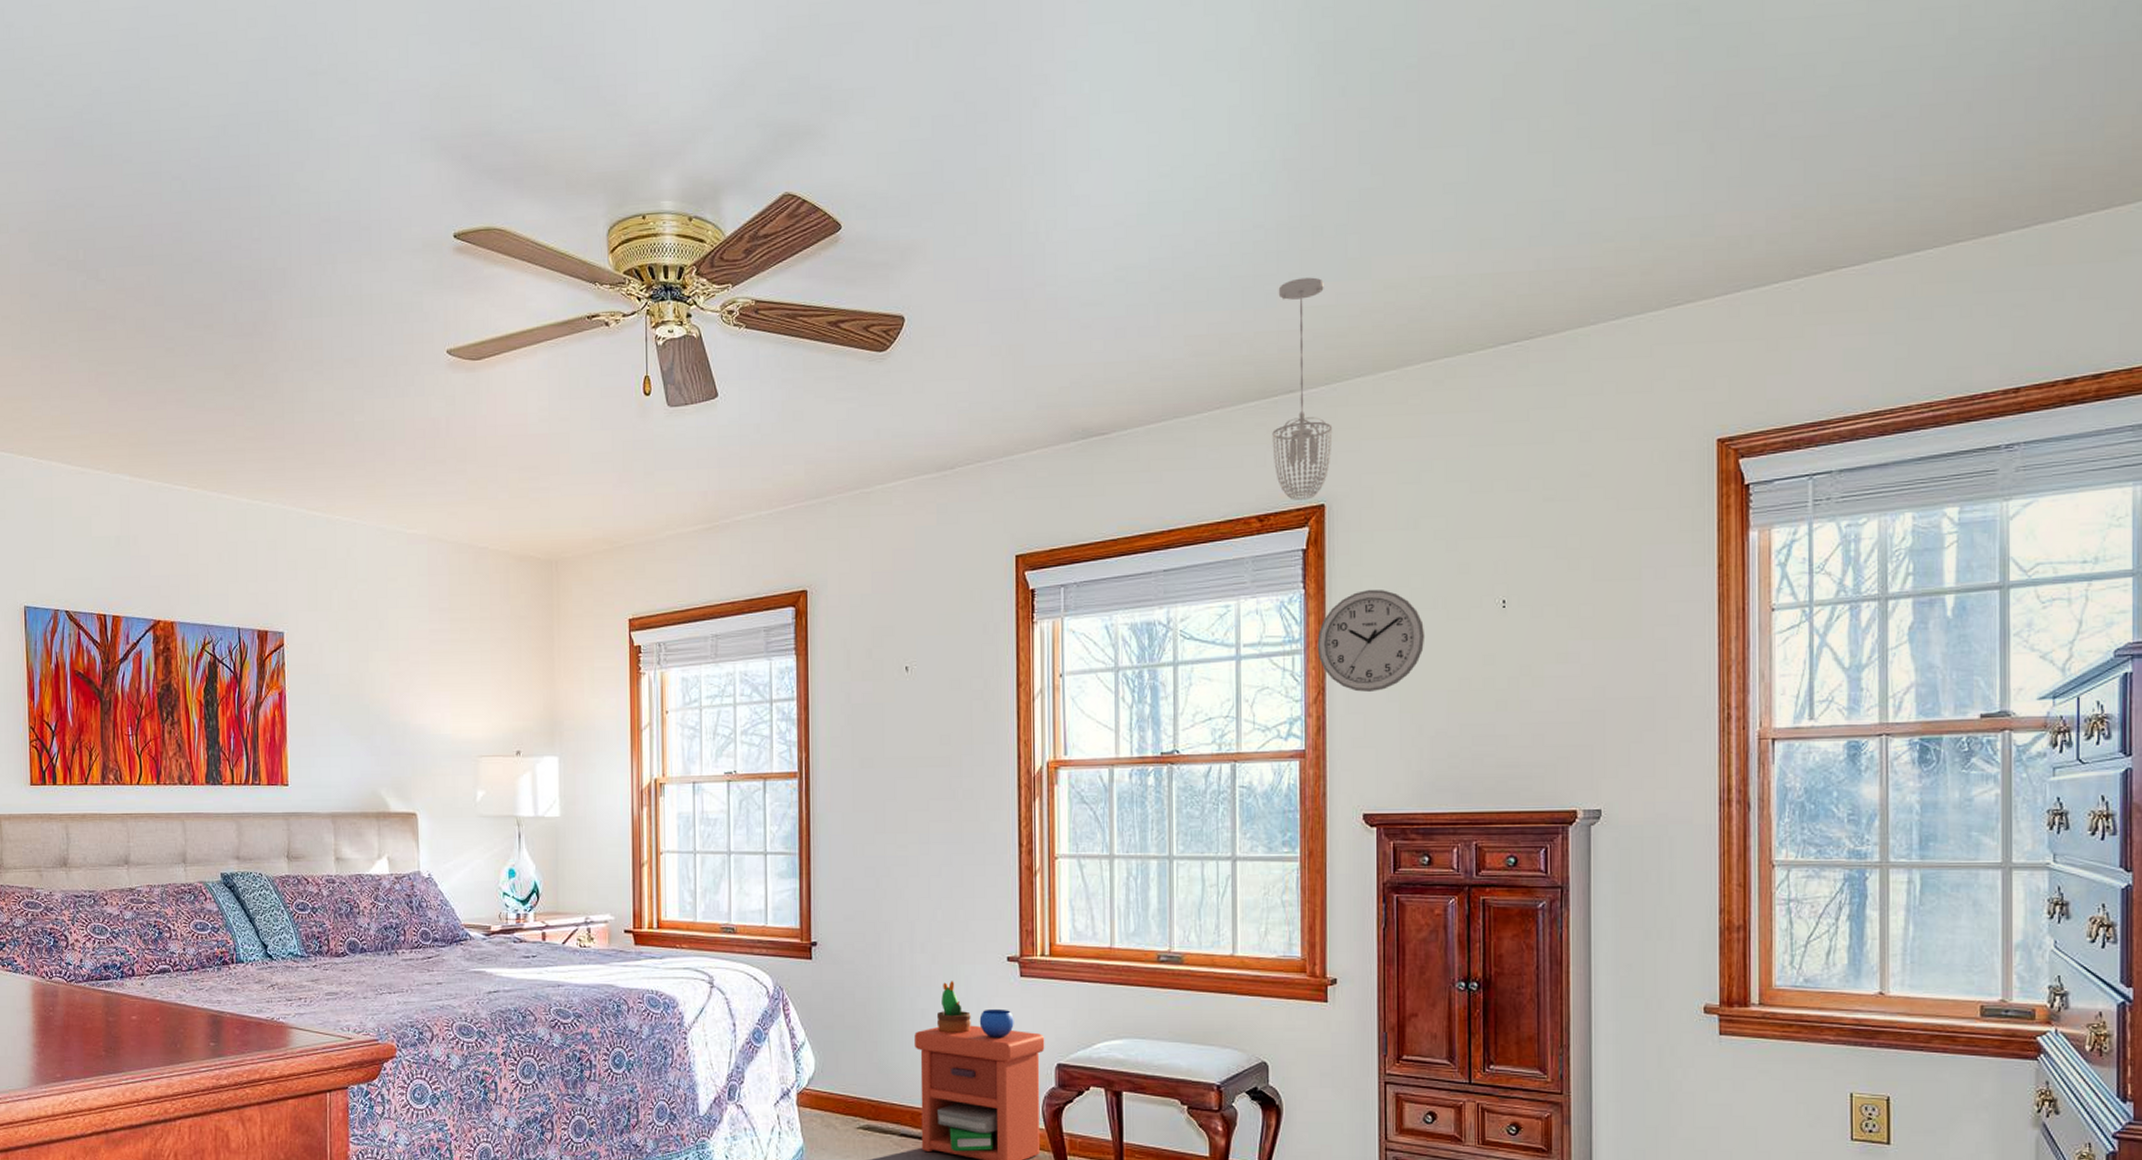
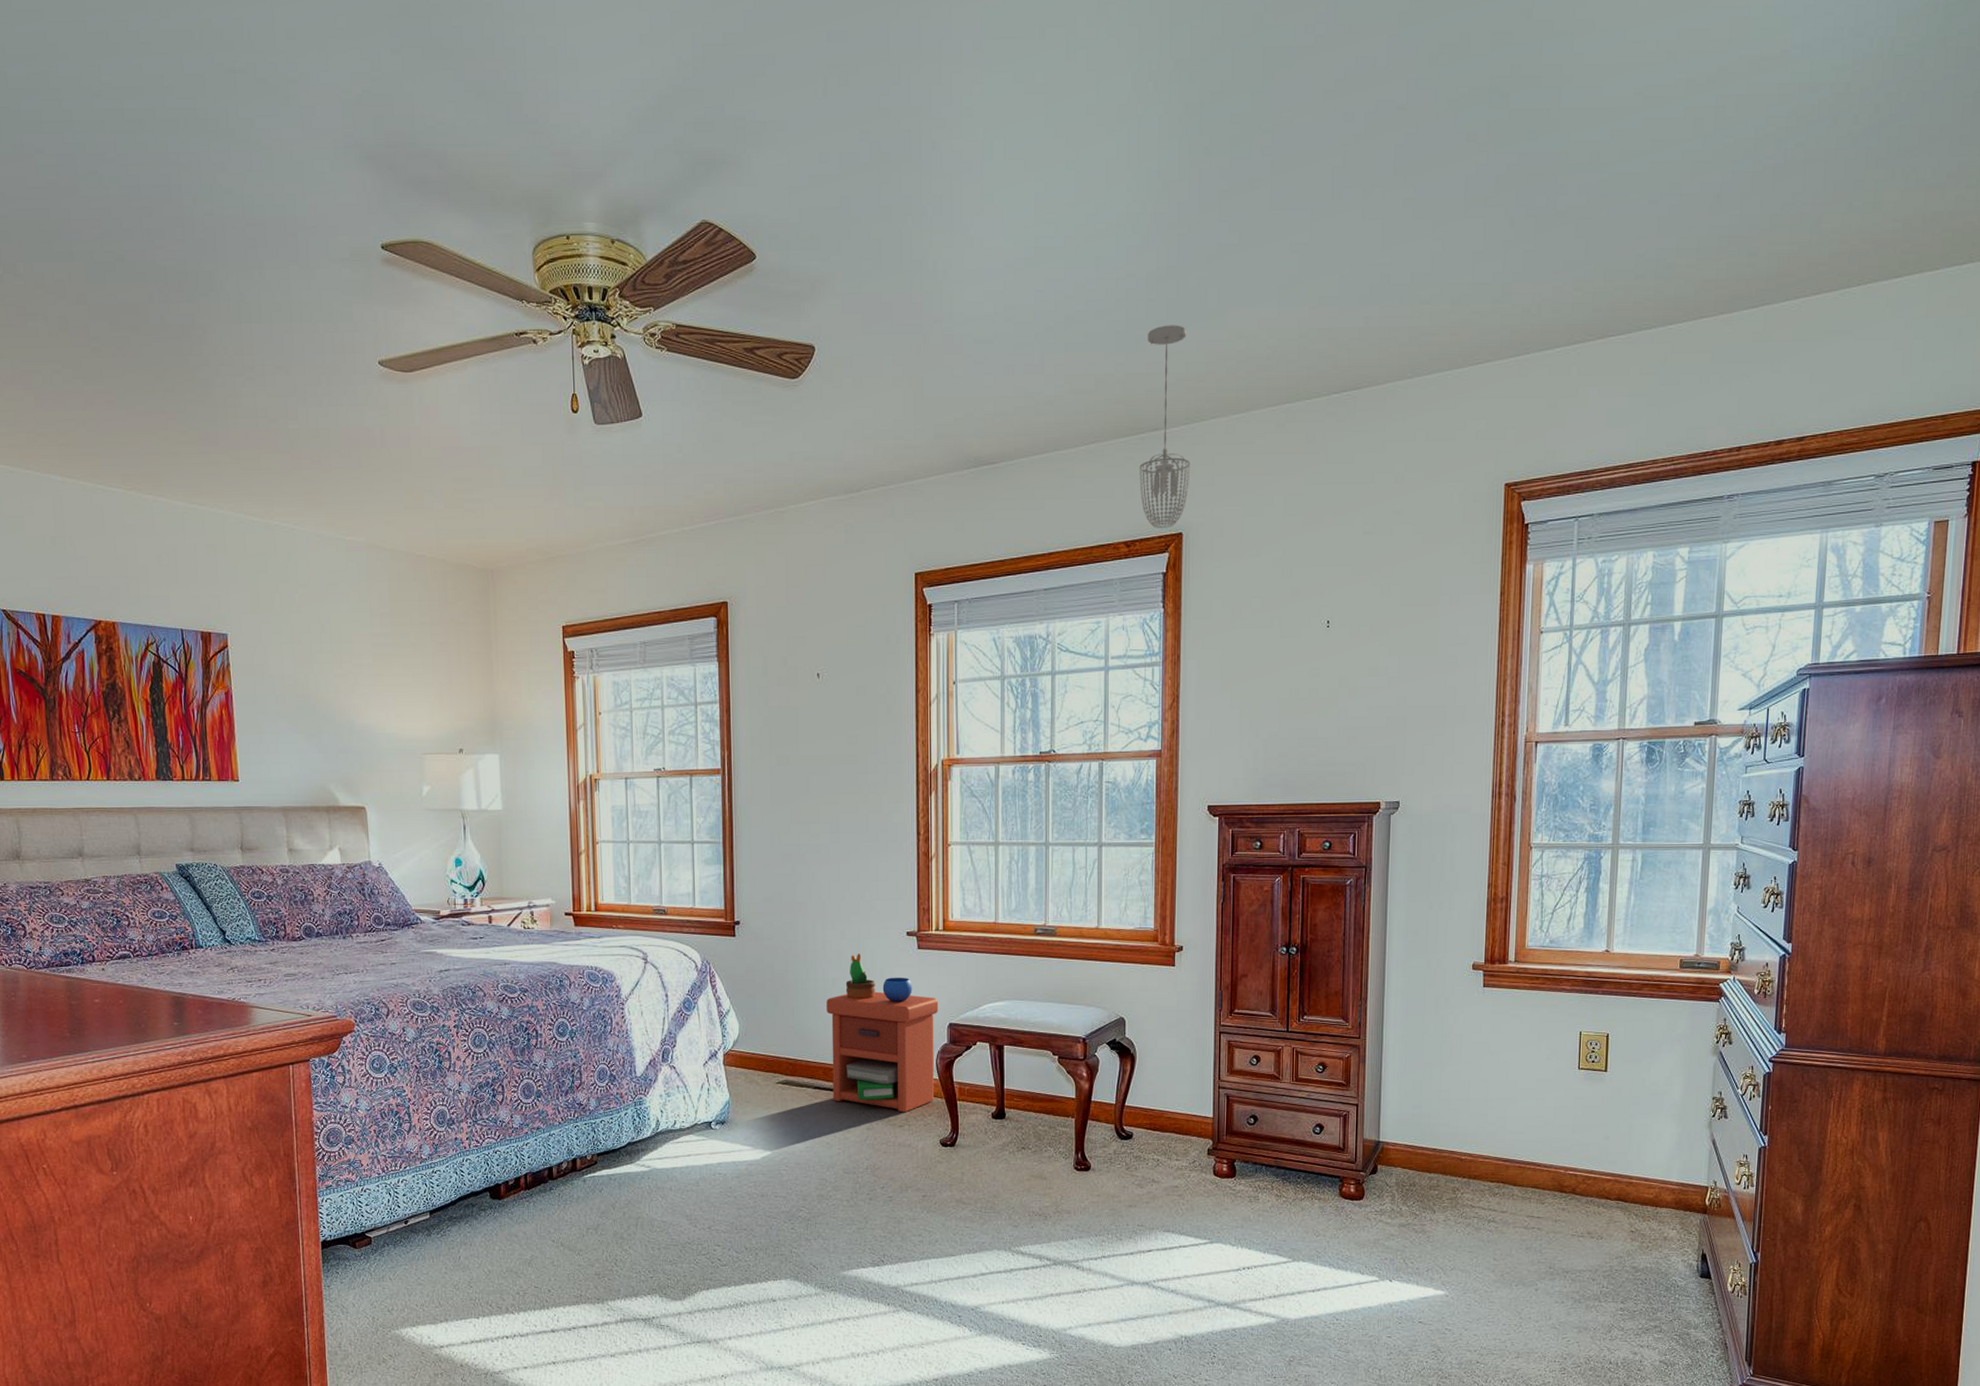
wall clock: present [1317,589,1425,692] -> none [1173,609,1263,699]

